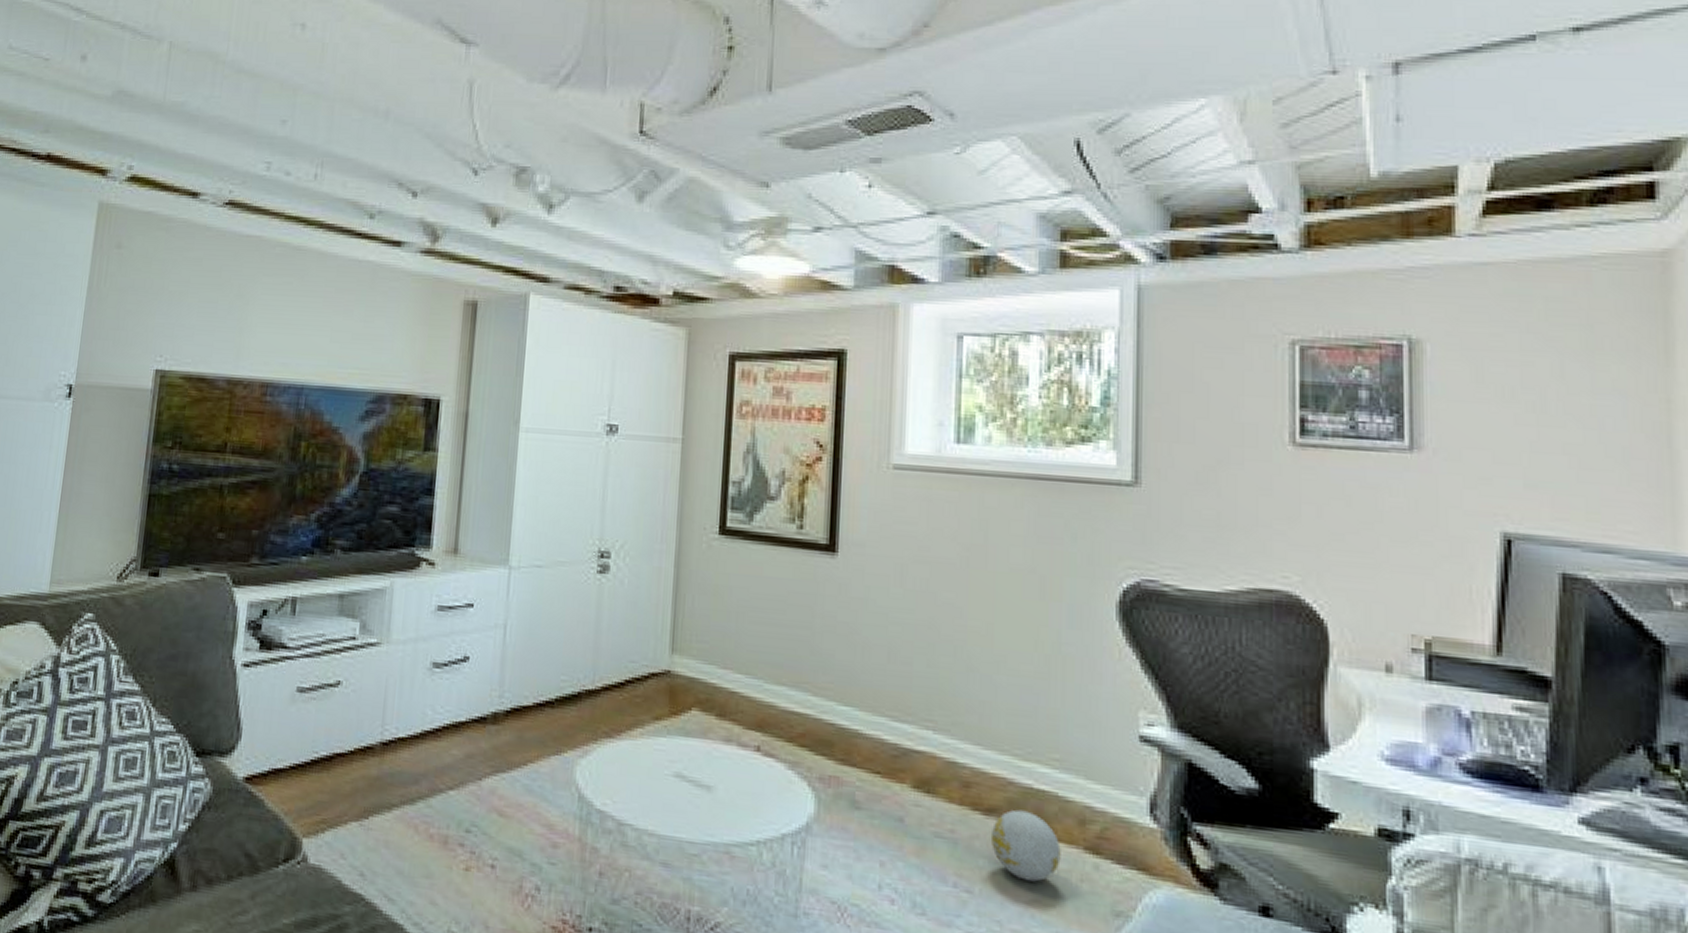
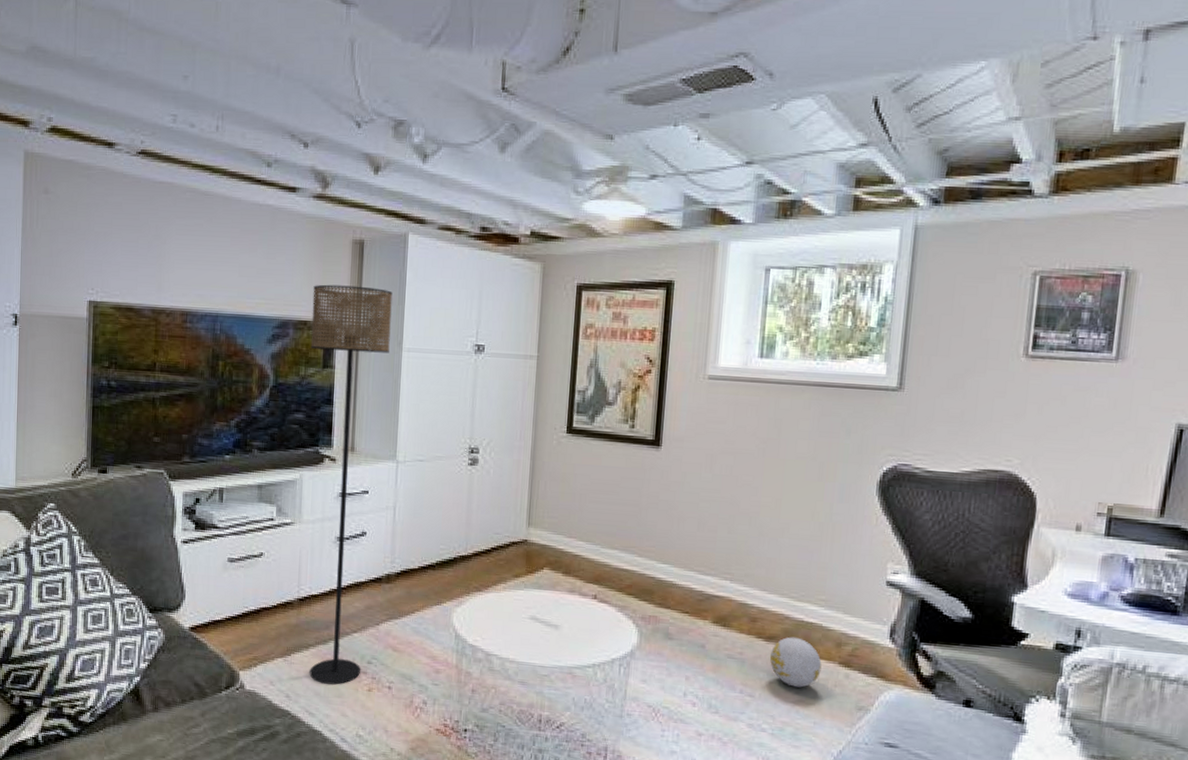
floor lamp: none [391,352,509,861] -> present [309,284,393,685]

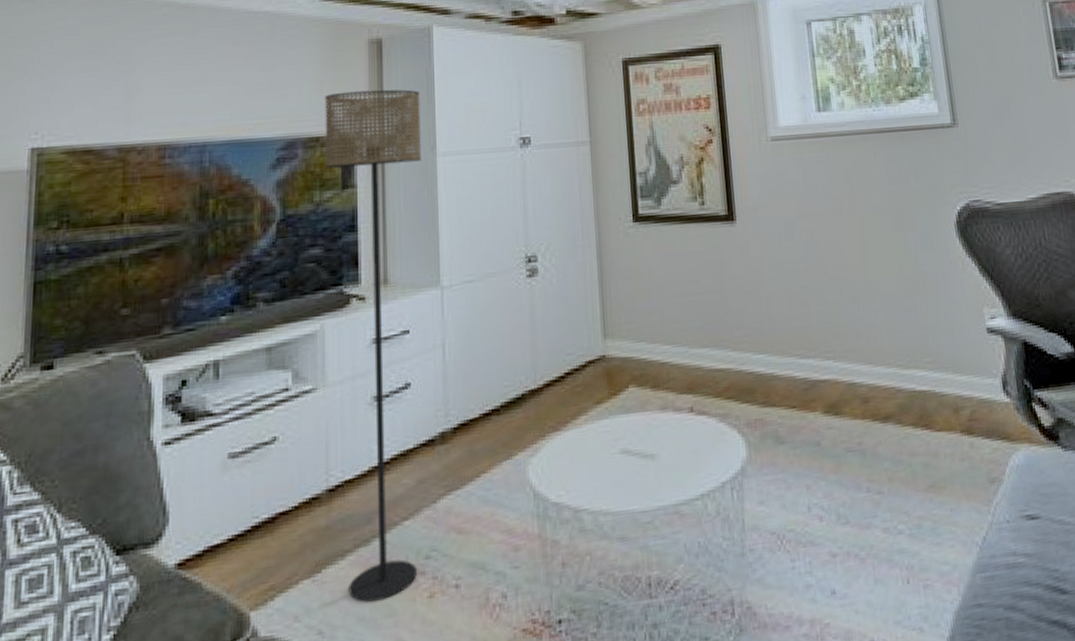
decorative ball: present [769,636,822,688] -> none [889,411,945,471]

